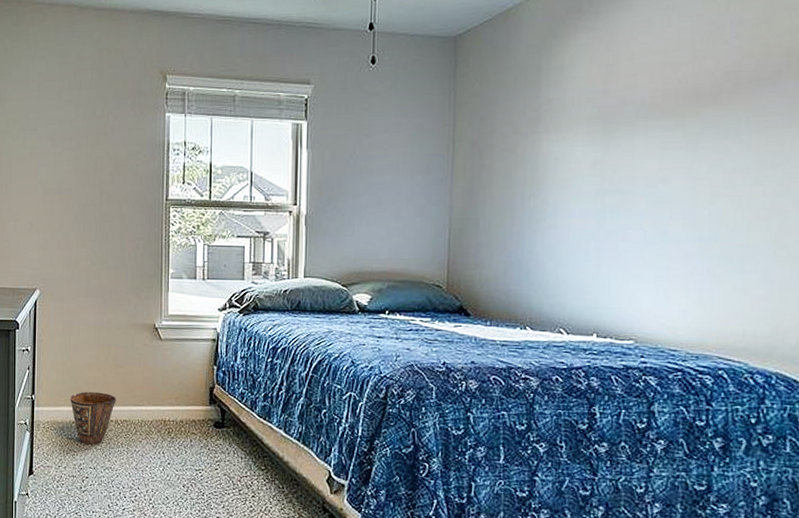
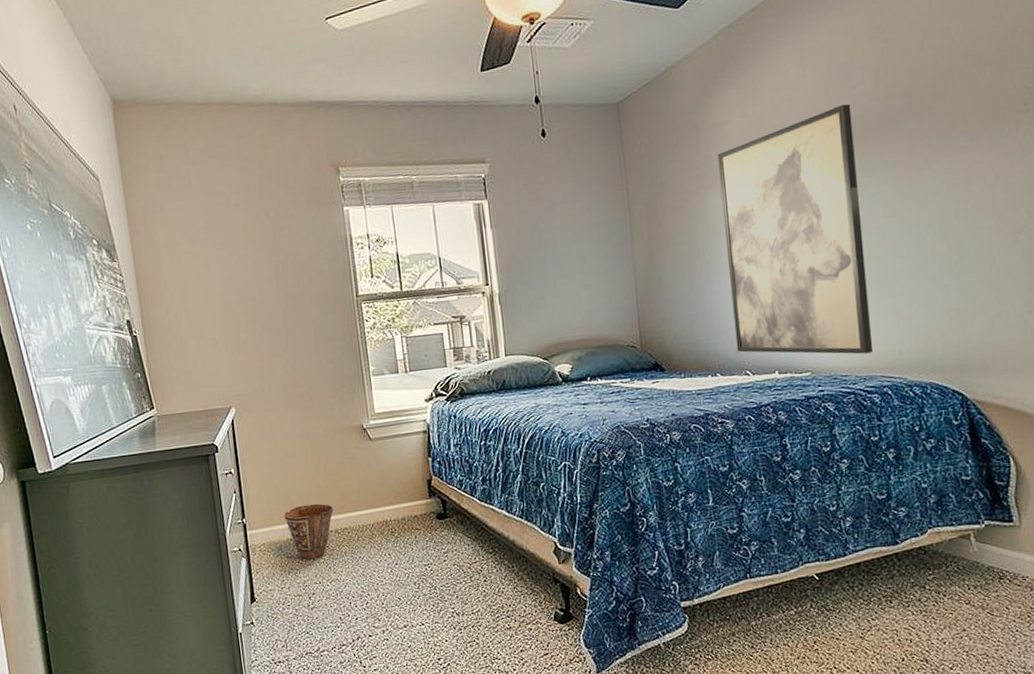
wall art: none [552,58,720,330] -> present [717,103,874,355]

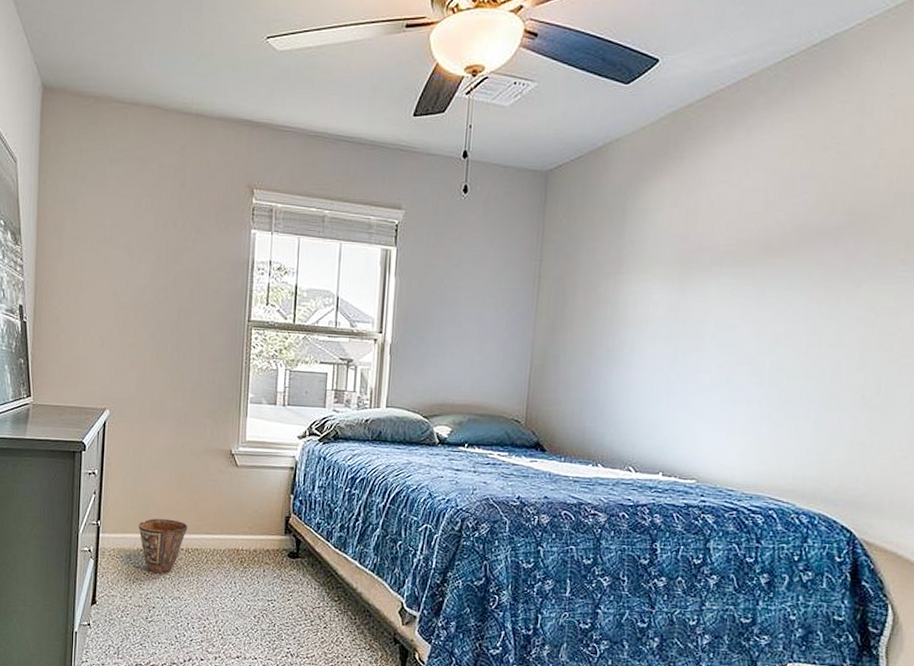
wall art: present [717,103,874,355] -> none [623,211,790,472]

